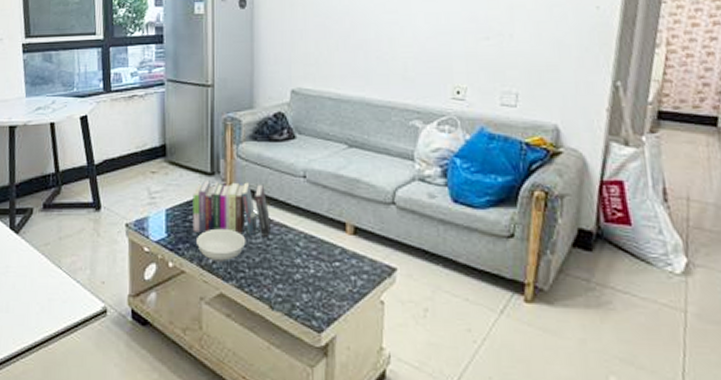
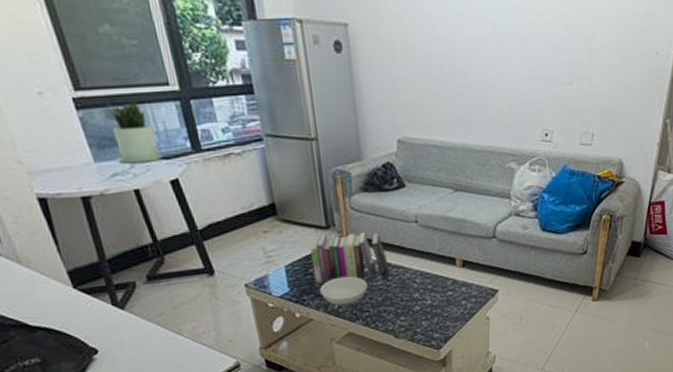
planter: none [44,47,79,99] -> present [106,101,163,164]

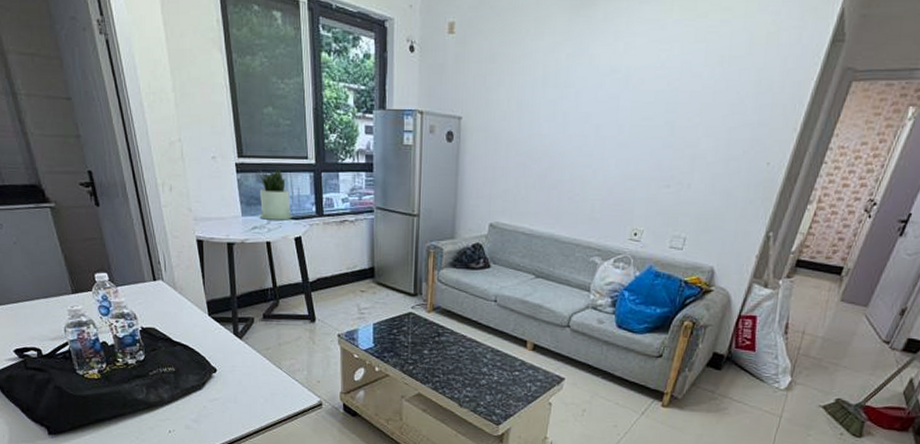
books: present [310,232,390,284] -> none [396,300,464,350]
bowl: present [319,276,368,306] -> none [399,341,442,368]

